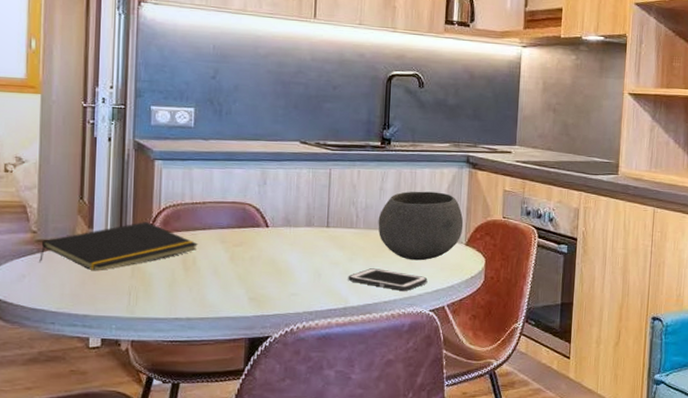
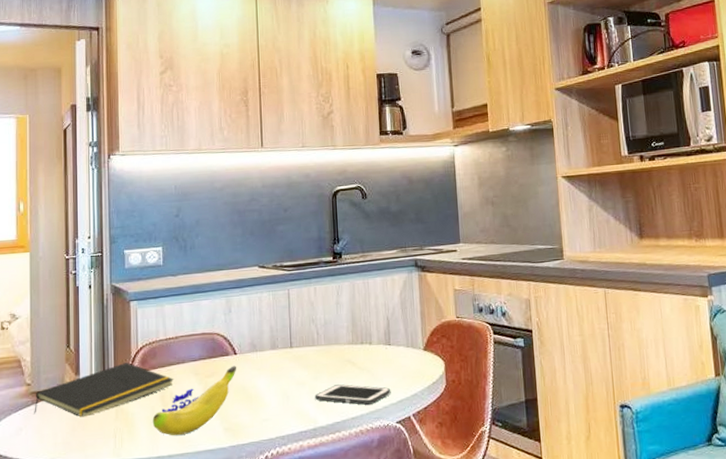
banana: none [171,238,268,300] -> present [152,365,237,436]
bowl: present [378,191,464,261] -> none [337,299,420,372]

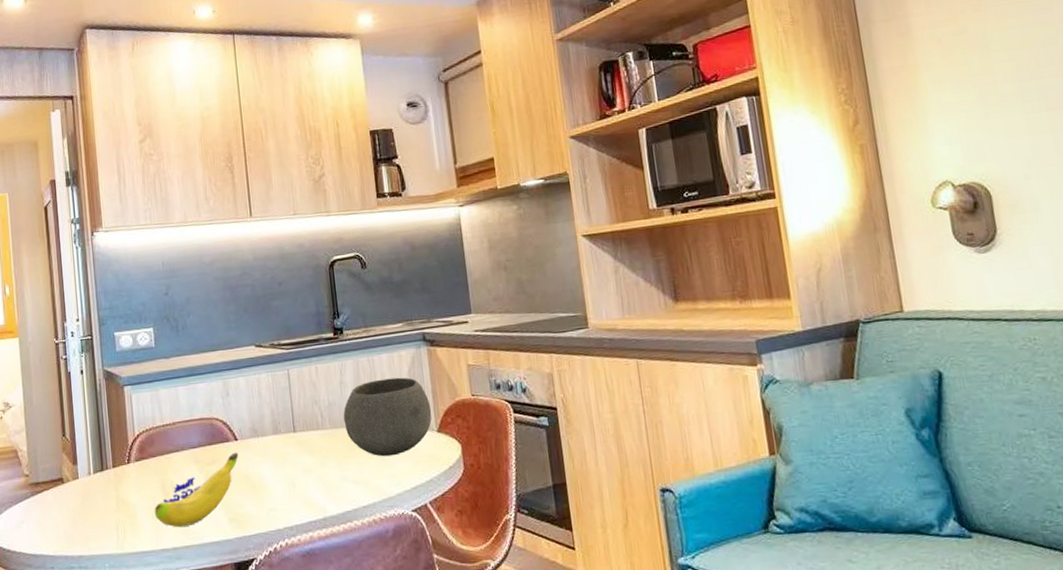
notepad: present [34,363,174,416] -> none [34,451,174,508]
cell phone: present [315,384,391,405] -> none [322,470,405,492]
bowl: none [337,299,420,372] -> present [343,377,432,457]

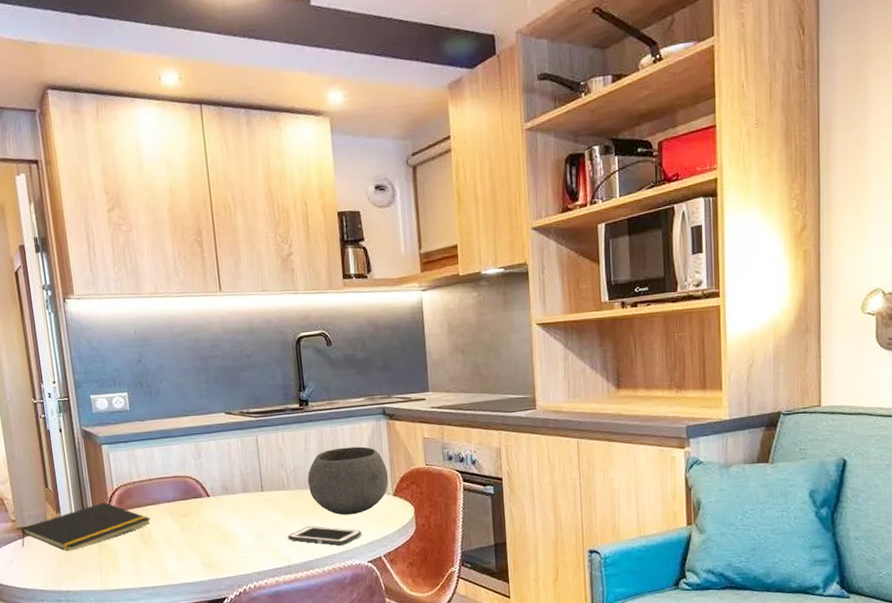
notepad: none [34,451,174,508] -> present [21,502,151,550]
banana: present [154,452,239,528] -> none [134,507,211,570]
cell phone: none [322,470,405,492] -> present [288,526,362,545]

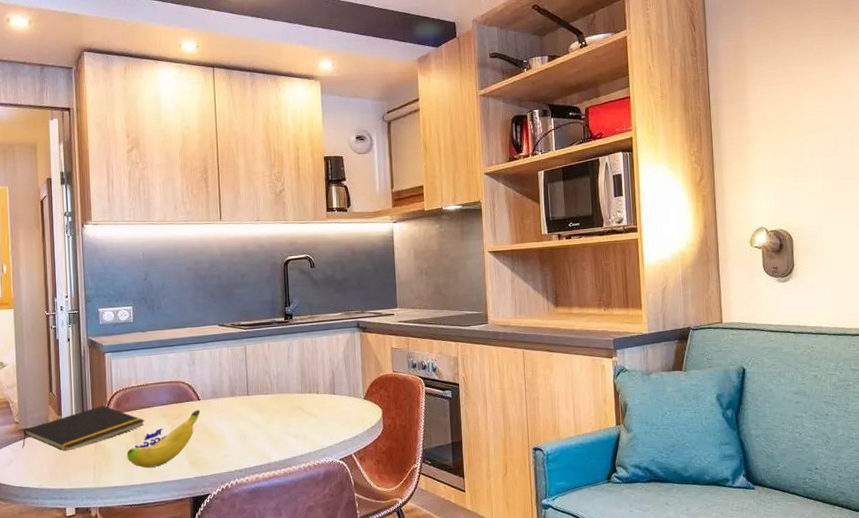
banana: none [134,507,211,570] -> present [127,409,201,468]
cell phone: present [288,526,362,545] -> none [269,427,335,445]
bowl: present [307,446,389,515] -> none [288,355,361,417]

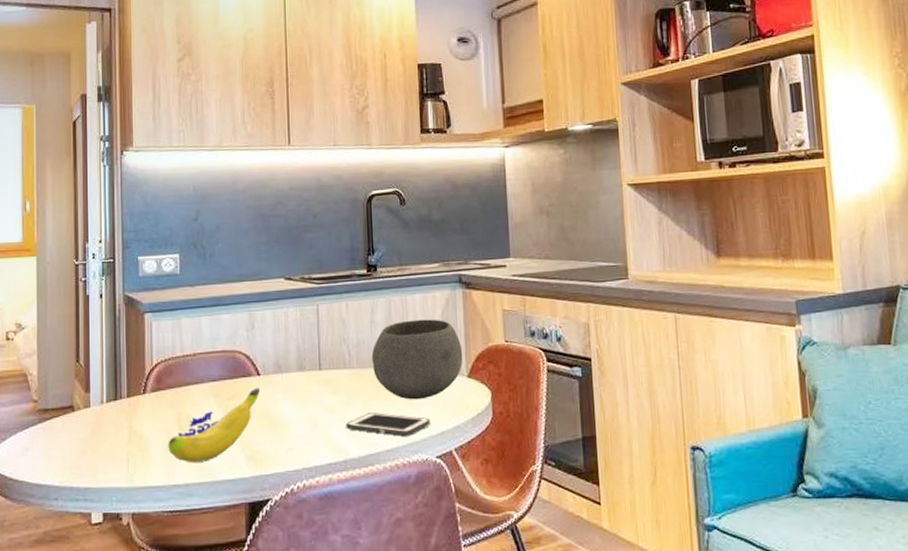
notepad: present [22,405,146,450] -> none [41,381,192,438]
cell phone: none [269,427,335,445] -> present [346,412,431,436]
bowl: none [288,355,361,417] -> present [371,319,463,400]

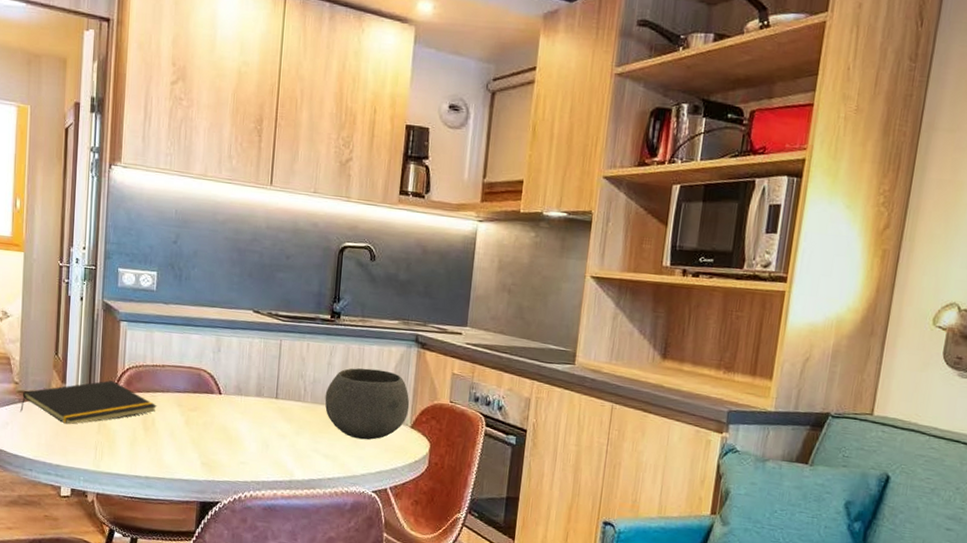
notepad: none [41,381,192,438] -> present [20,380,158,424]
banana: present [168,387,261,463] -> none [132,404,221,461]
cell phone: present [346,412,431,436] -> none [294,443,372,470]

